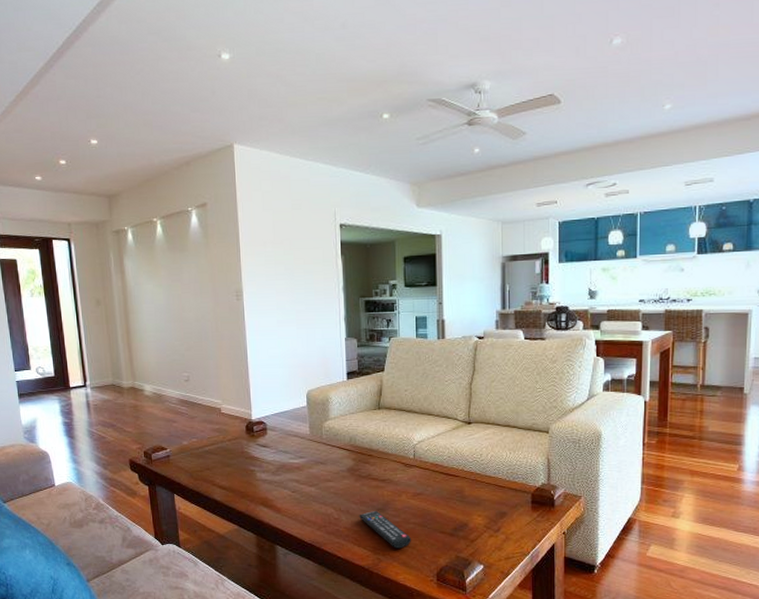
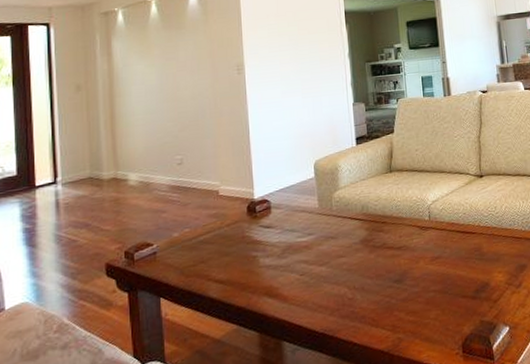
remote control: present [359,510,412,549] -> none [375,282,433,323]

